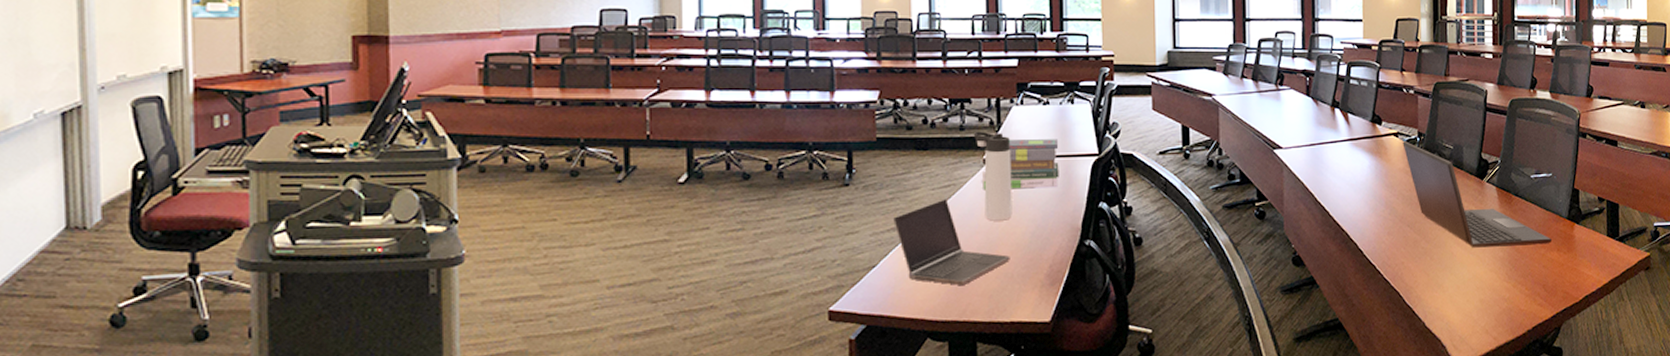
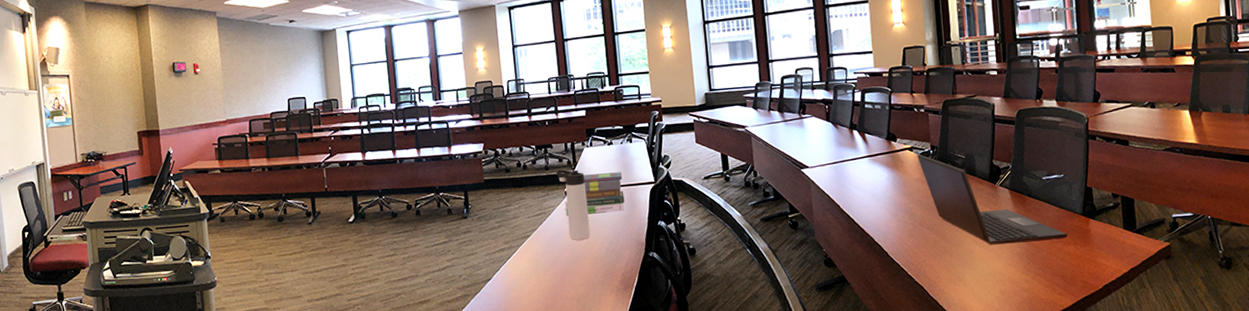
laptop computer: present [892,199,1010,286] -> none [500,224,592,293]

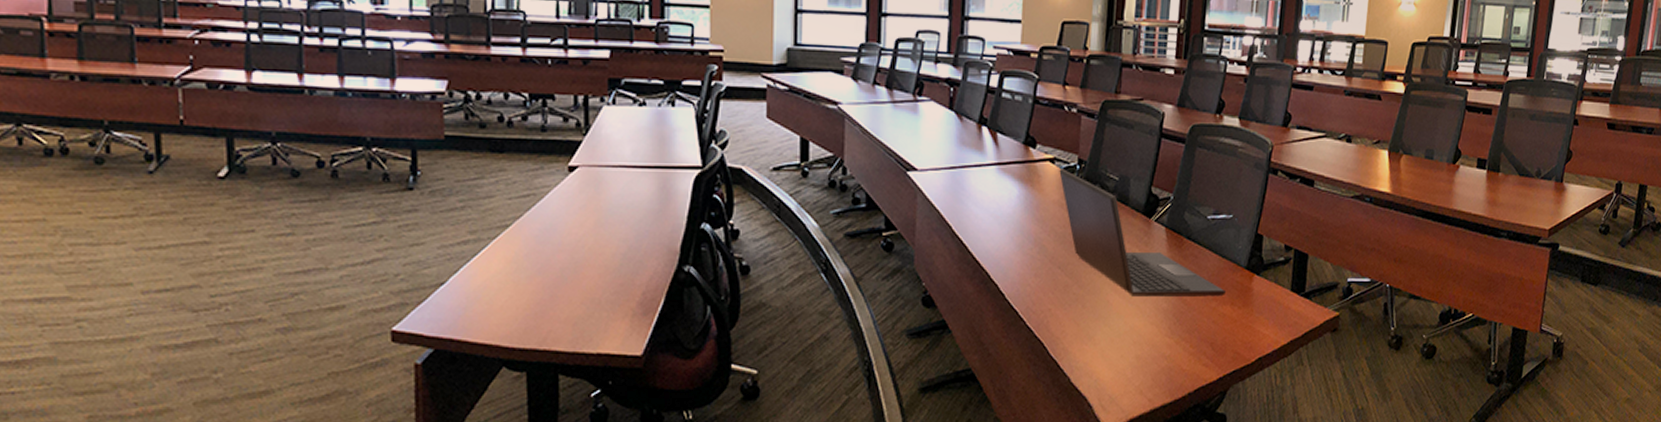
thermos bottle: present [555,169,591,240] -> none [556,133,601,239]
books: present [564,172,625,216] -> none [565,144,656,204]

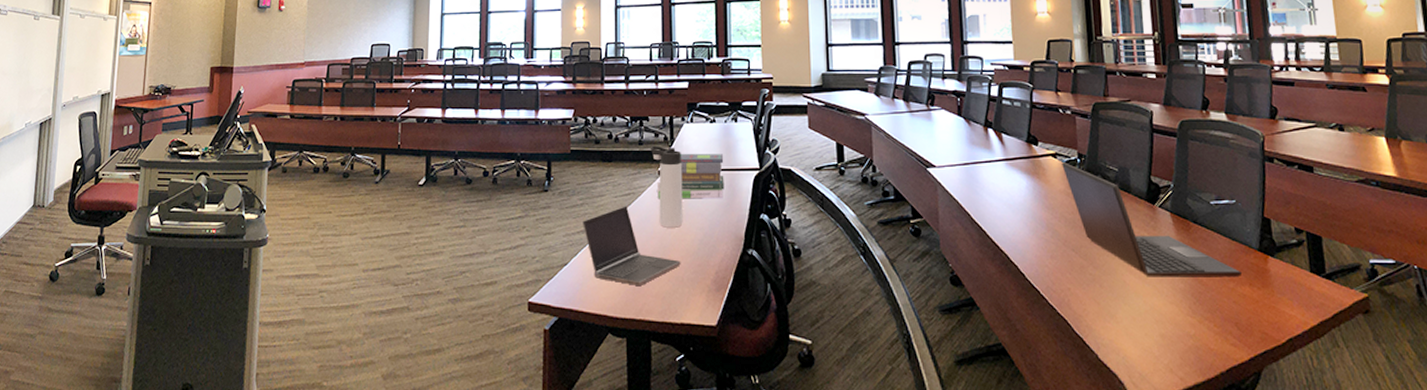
laptop computer: none [463,210,598,311] -> present [581,206,681,287]
thermos bottle: none [556,133,601,239] -> present [650,145,683,228]
books: none [565,144,656,204] -> present [656,153,724,199]

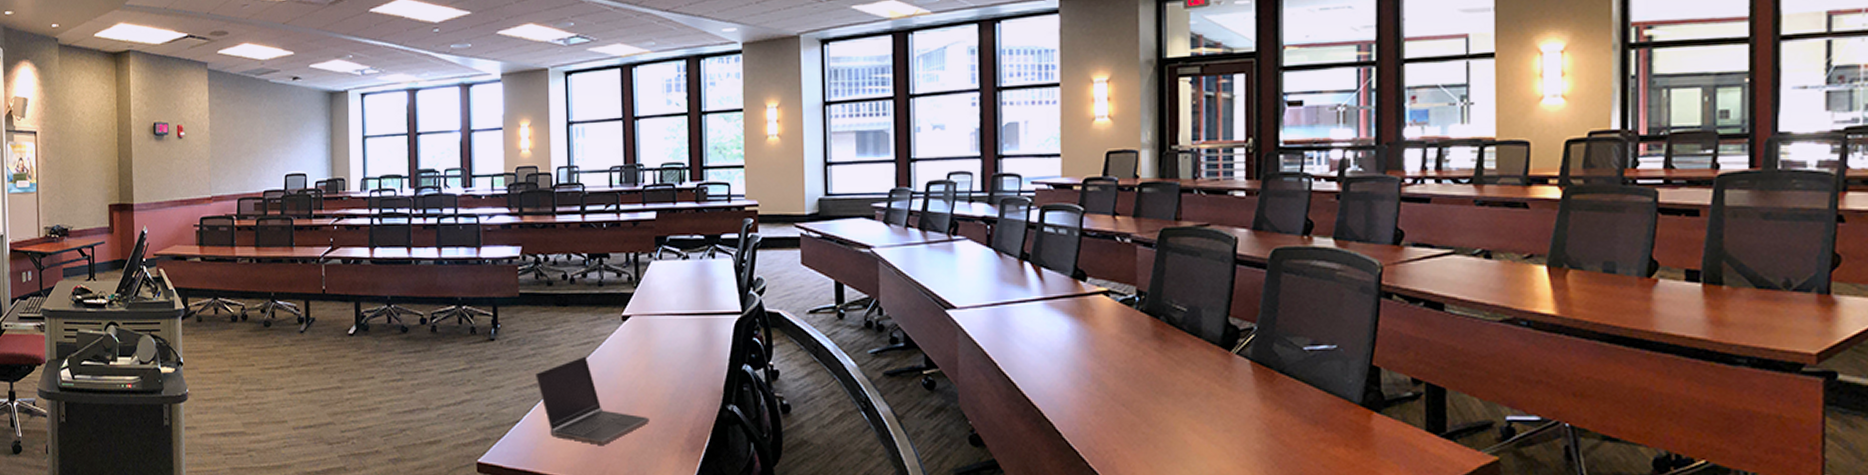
thermos bottle: present [650,145,683,228] -> none [611,287,652,380]
books: present [656,153,724,199] -> none [620,295,700,348]
laptop: present [1061,162,1242,277] -> none [1115,301,1336,437]

